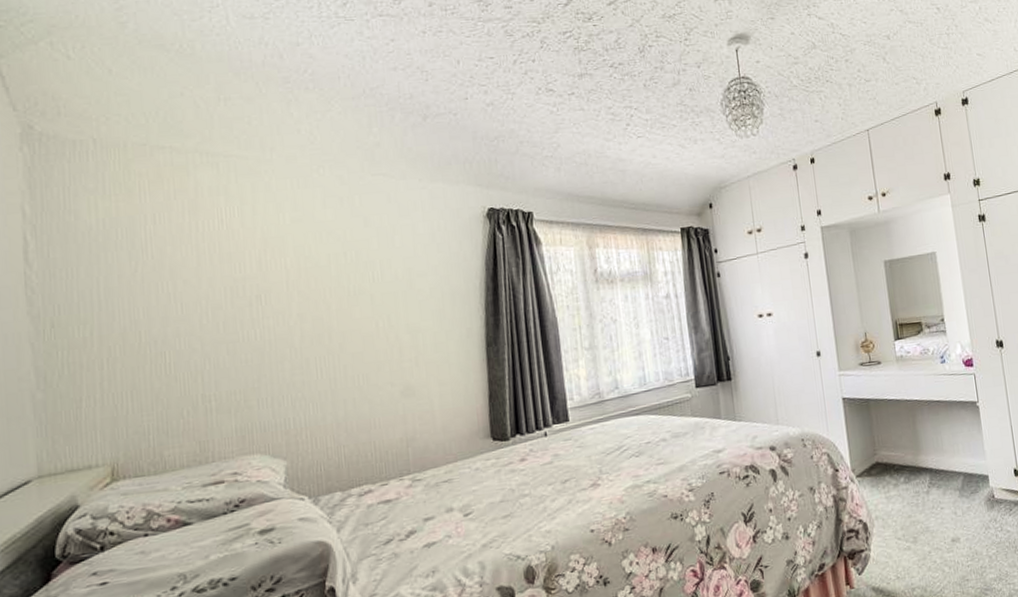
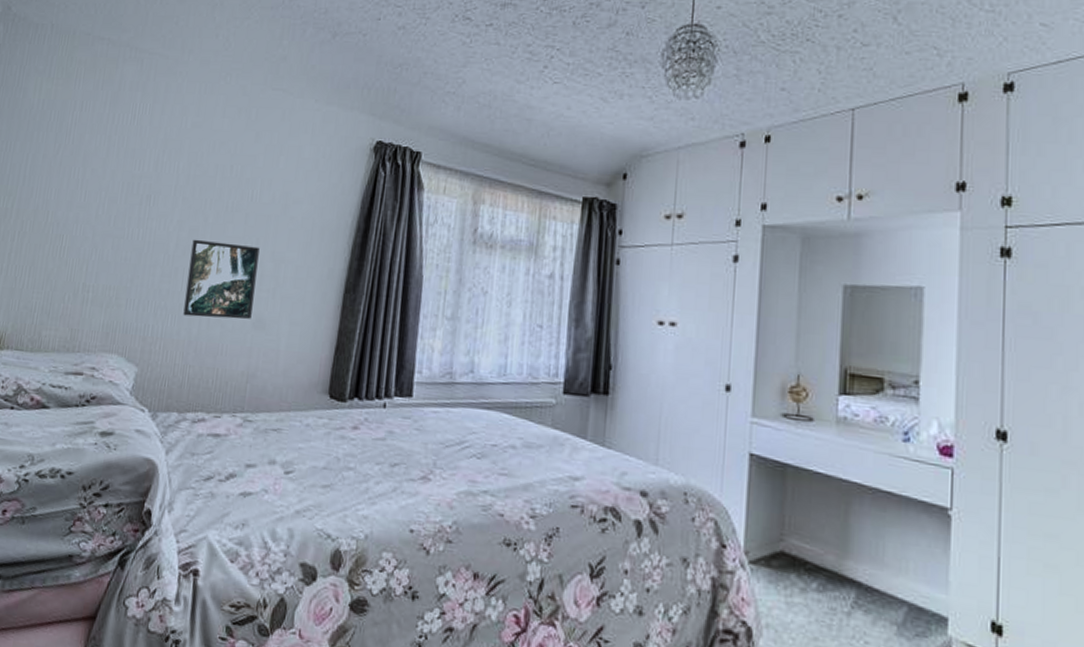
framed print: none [319,322,399,401] -> present [183,239,260,319]

